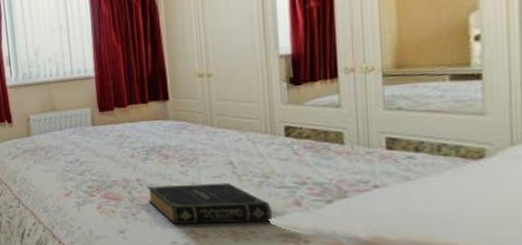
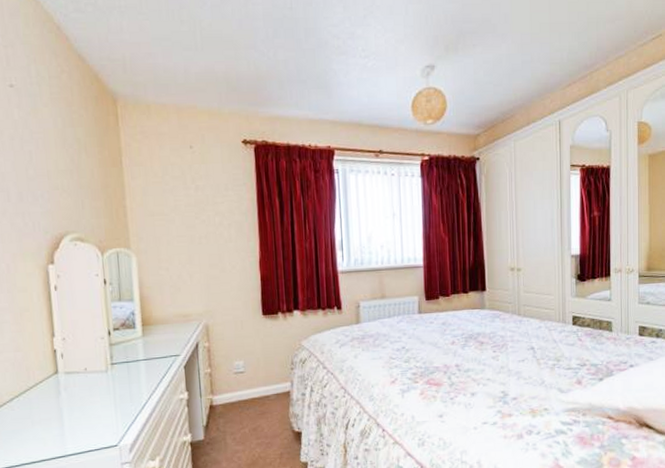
book: present [147,183,273,224] -> none [464,366,561,405]

